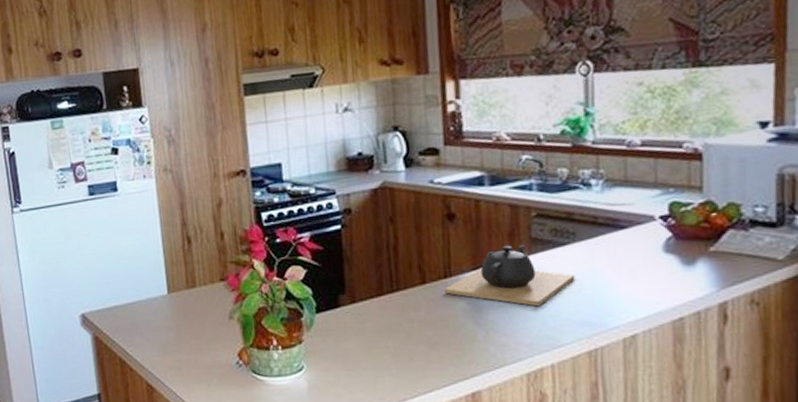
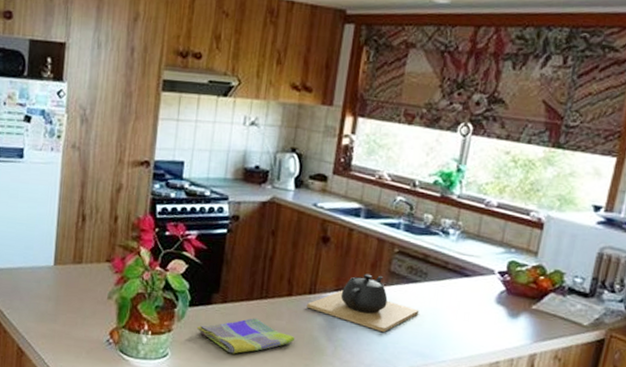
dish towel: none [328,314,440,356] -> present [196,318,296,354]

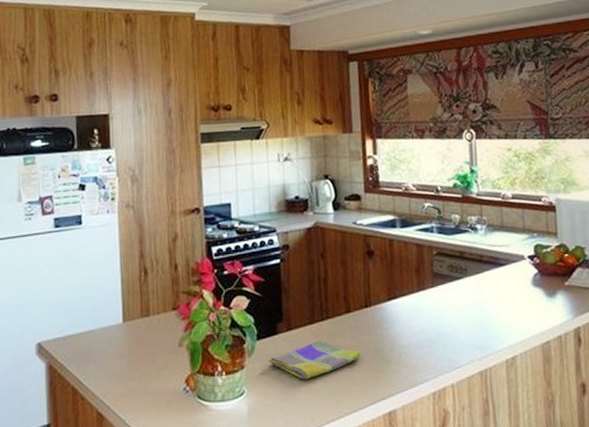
teapot: present [307,273,420,333] -> none [365,278,468,333]

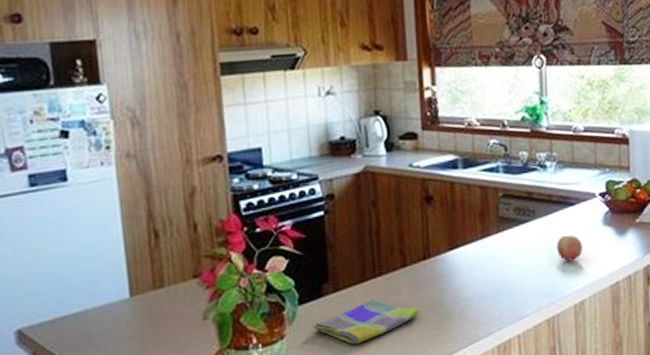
fruit: none [488,293,514,318] -> present [556,235,583,261]

